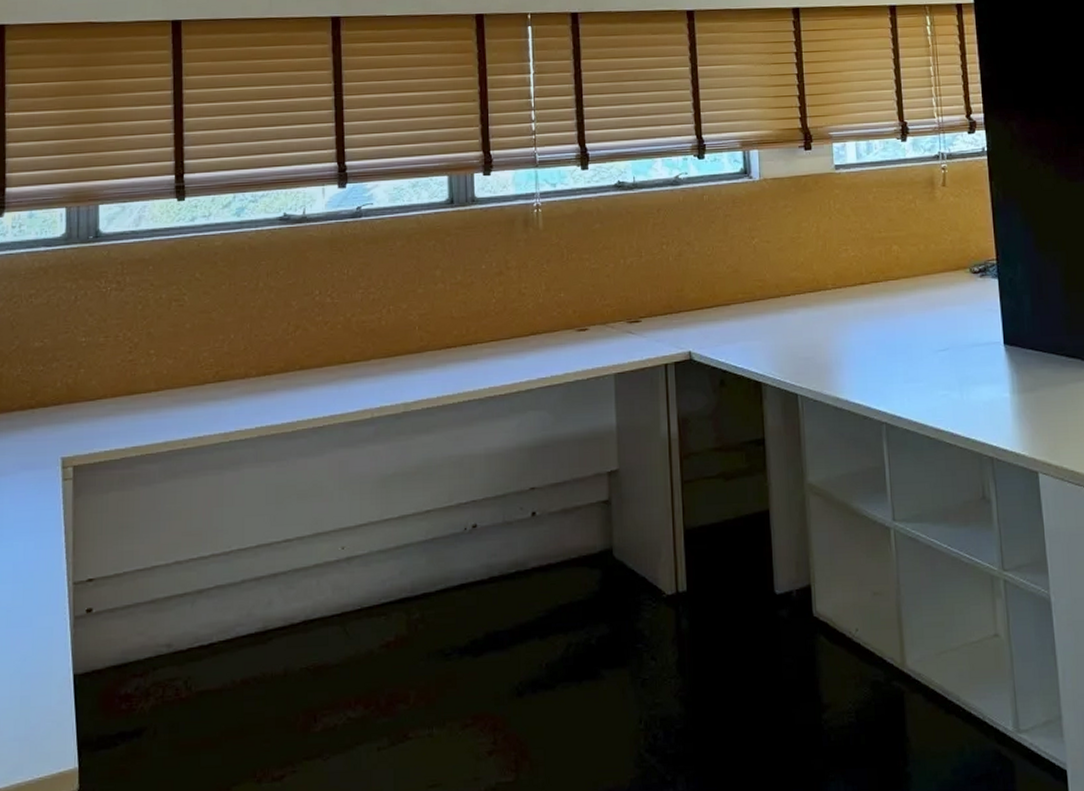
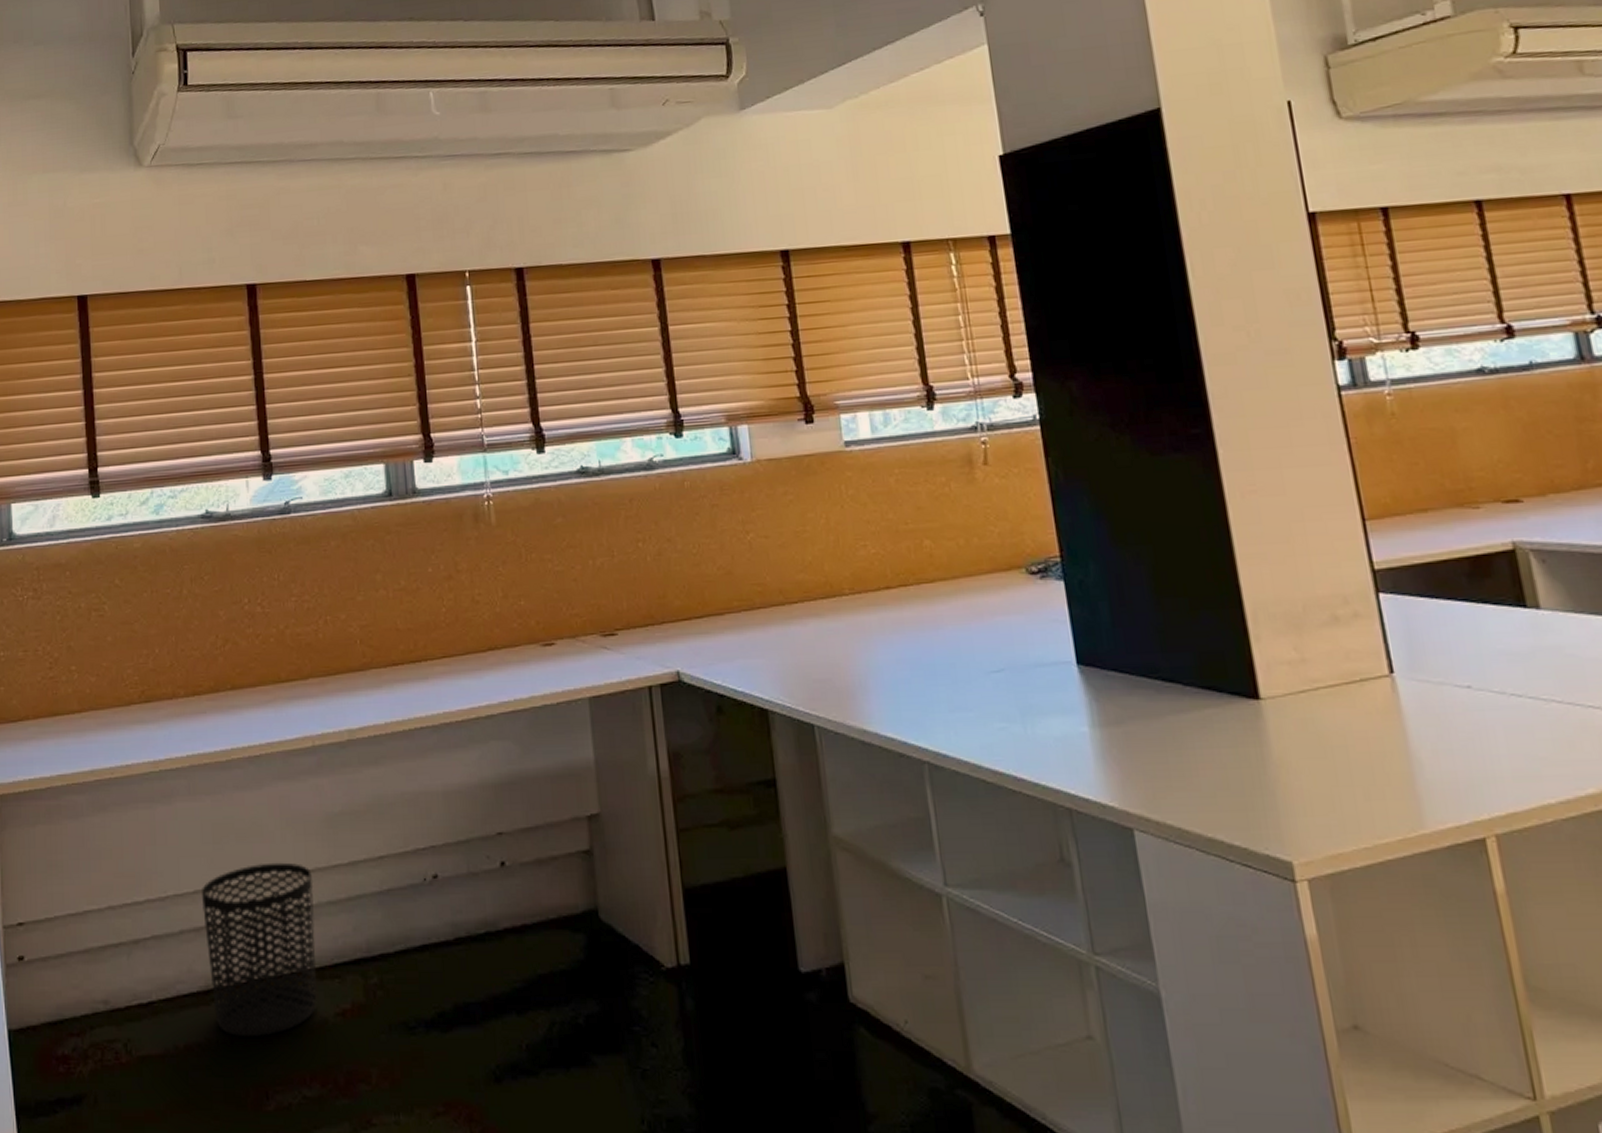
waste bin: none [263,518,366,670] -> present [201,862,318,1036]

